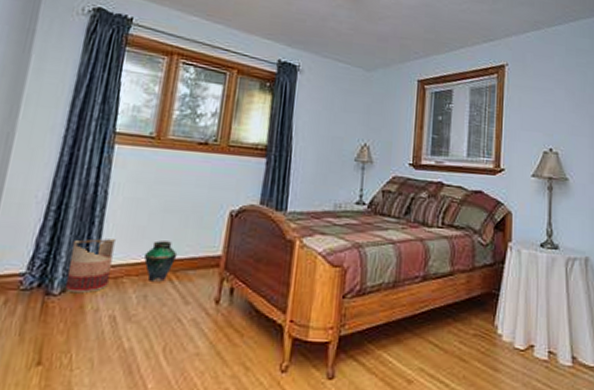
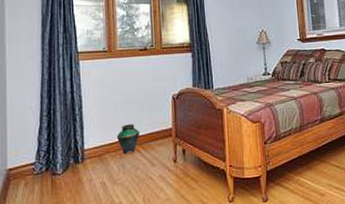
basket: present [66,238,116,294] -> none [64,128,95,171]

